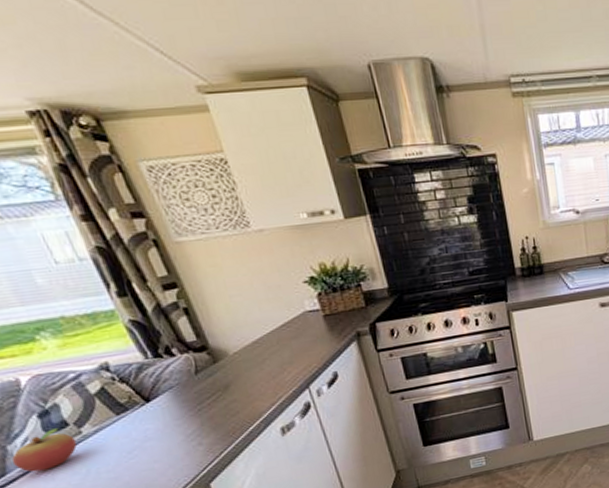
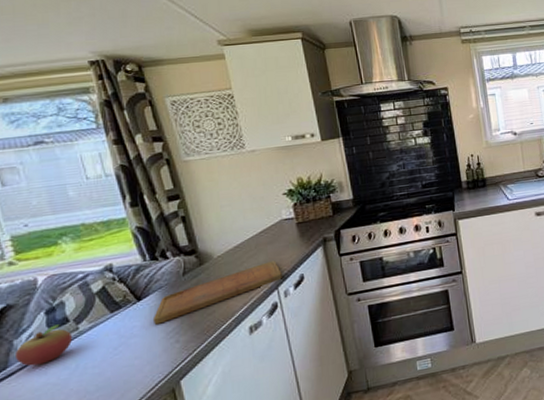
cutting board: none [167,357,313,427] -> present [152,261,282,325]

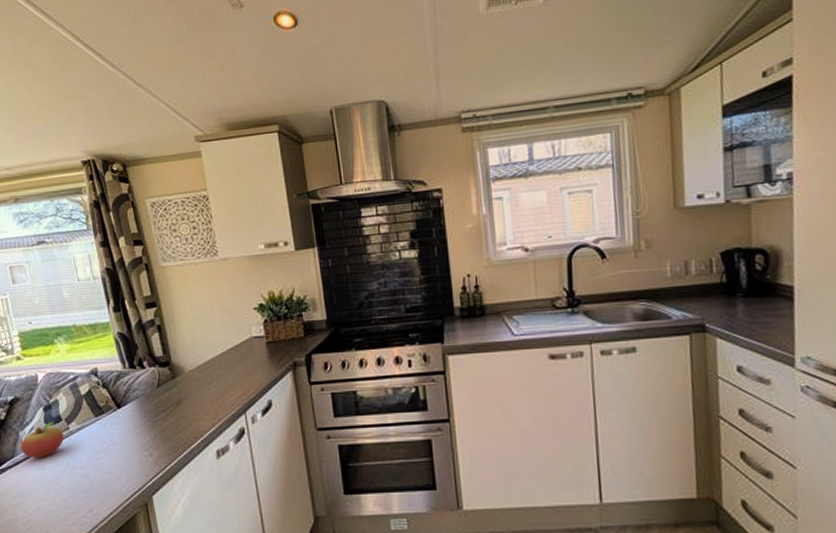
cutting board: present [152,261,282,325] -> none [130,382,250,435]

